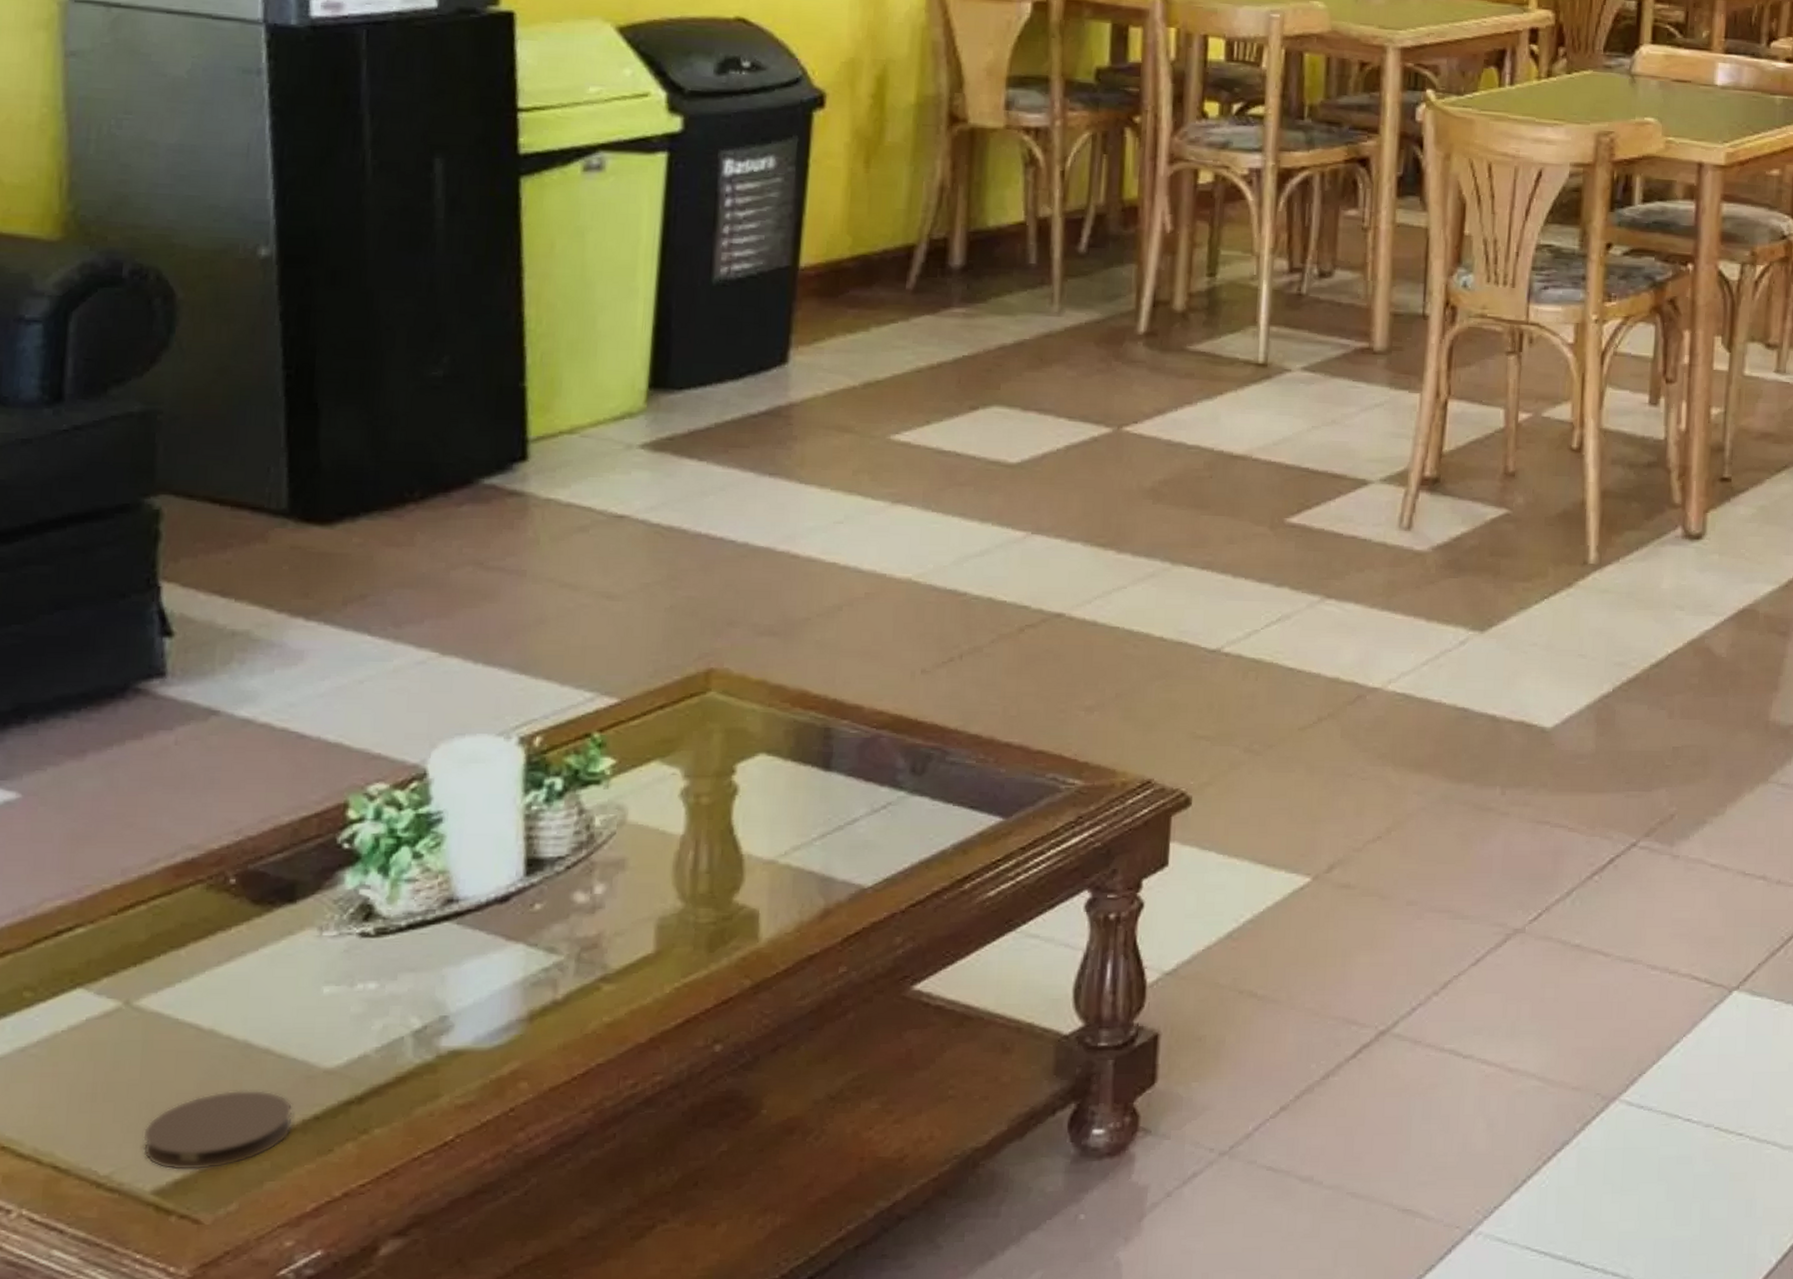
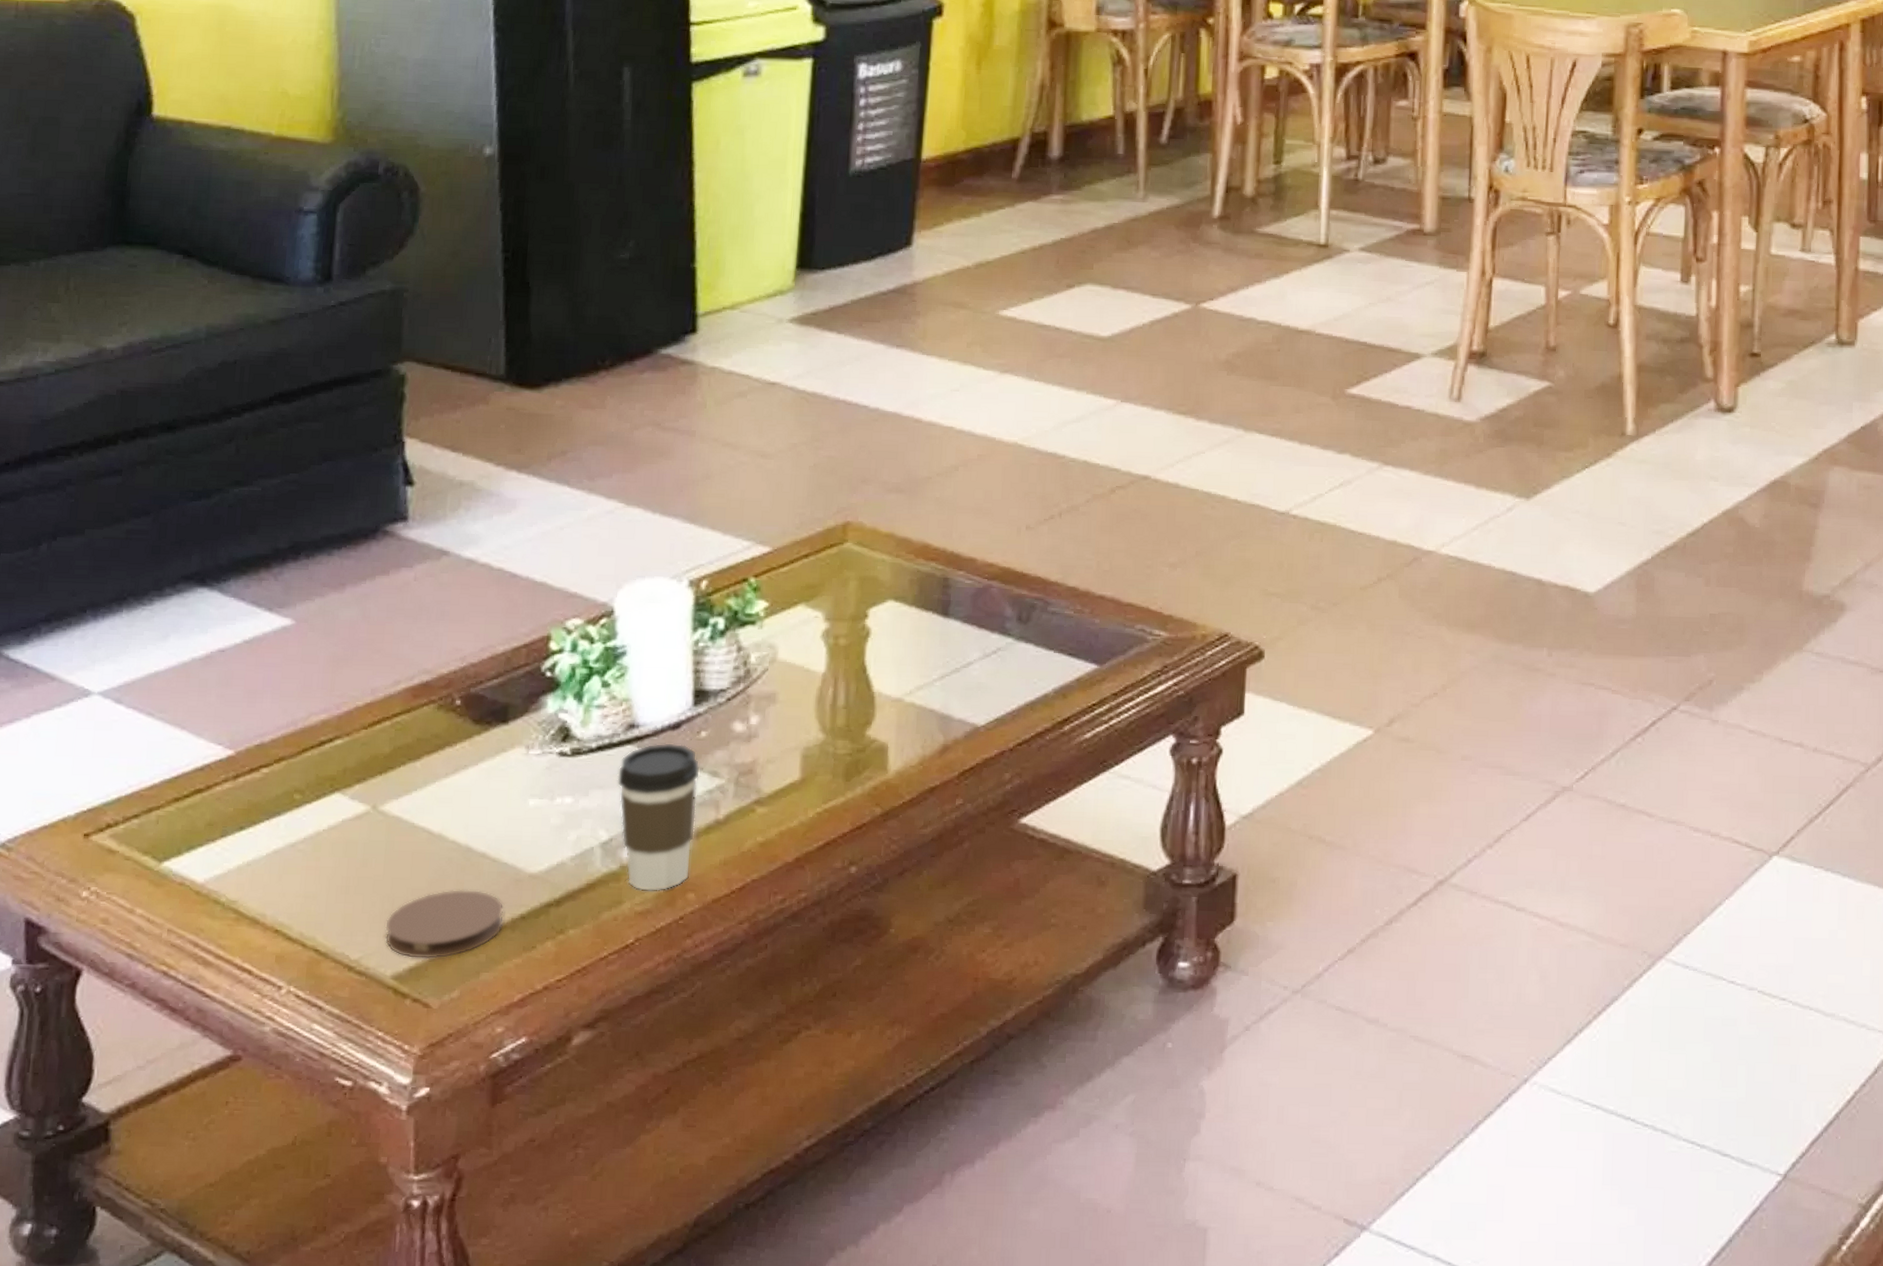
coffee cup: none [432,918,534,1083] -> present [617,743,700,892]

